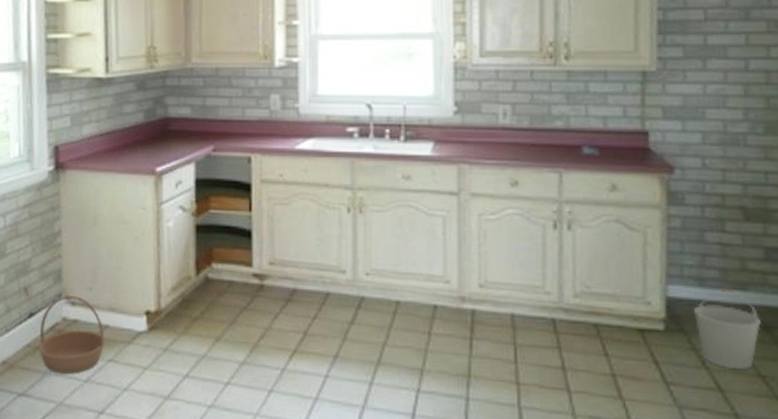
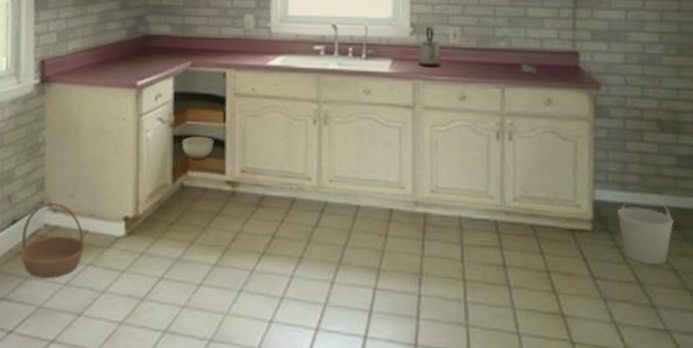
bowl: none [205,226,240,250] -> present [182,136,214,159]
kettle: none [462,105,491,150] -> present [417,27,442,68]

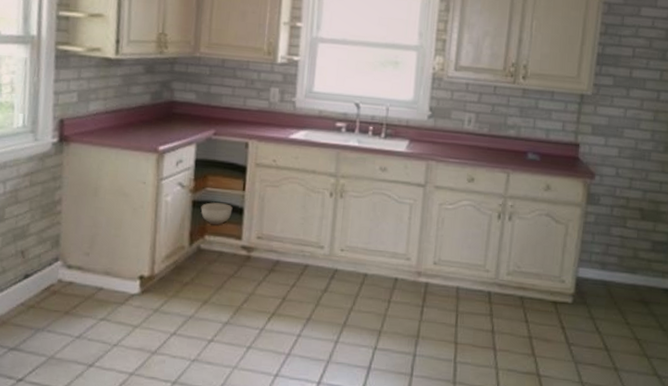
basket: present [20,203,85,278] -> none [32,259,99,331]
kettle: present [417,27,442,68] -> none [432,112,456,150]
bucket: present [617,191,674,265] -> none [595,271,642,335]

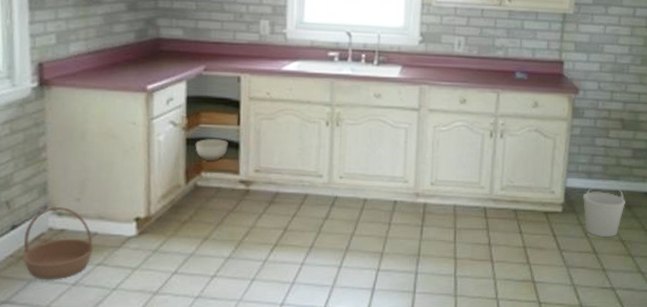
basket: none [32,259,99,331] -> present [22,207,94,279]
bucket: none [595,271,642,335] -> present [583,179,625,238]

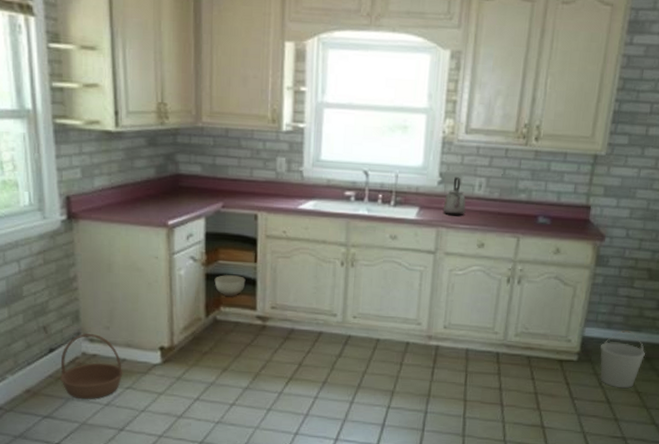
kettle: none [424,36,447,74] -> present [442,177,466,216]

